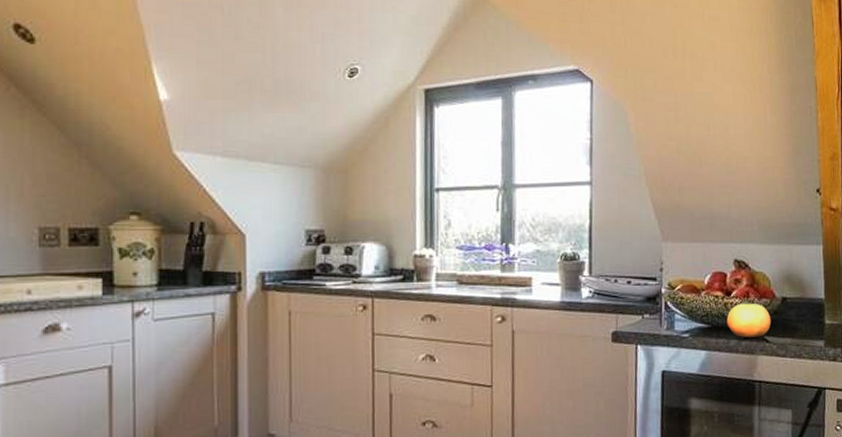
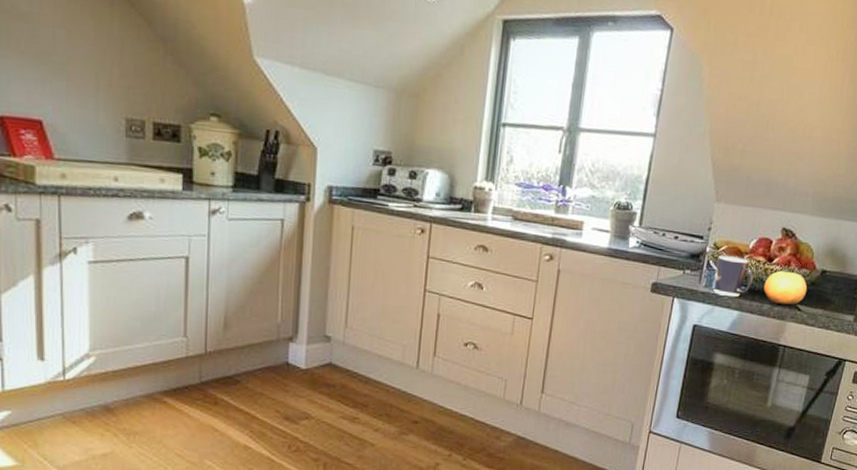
mug: none [674,295,715,337] -> present [713,255,754,298]

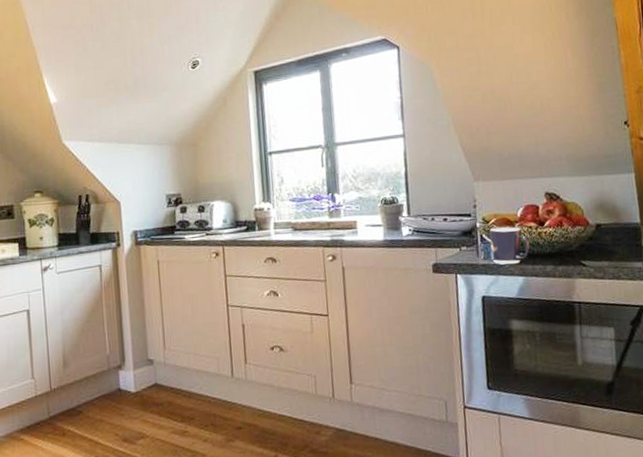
fruit: present [763,270,807,306] -> none [541,231,587,264]

